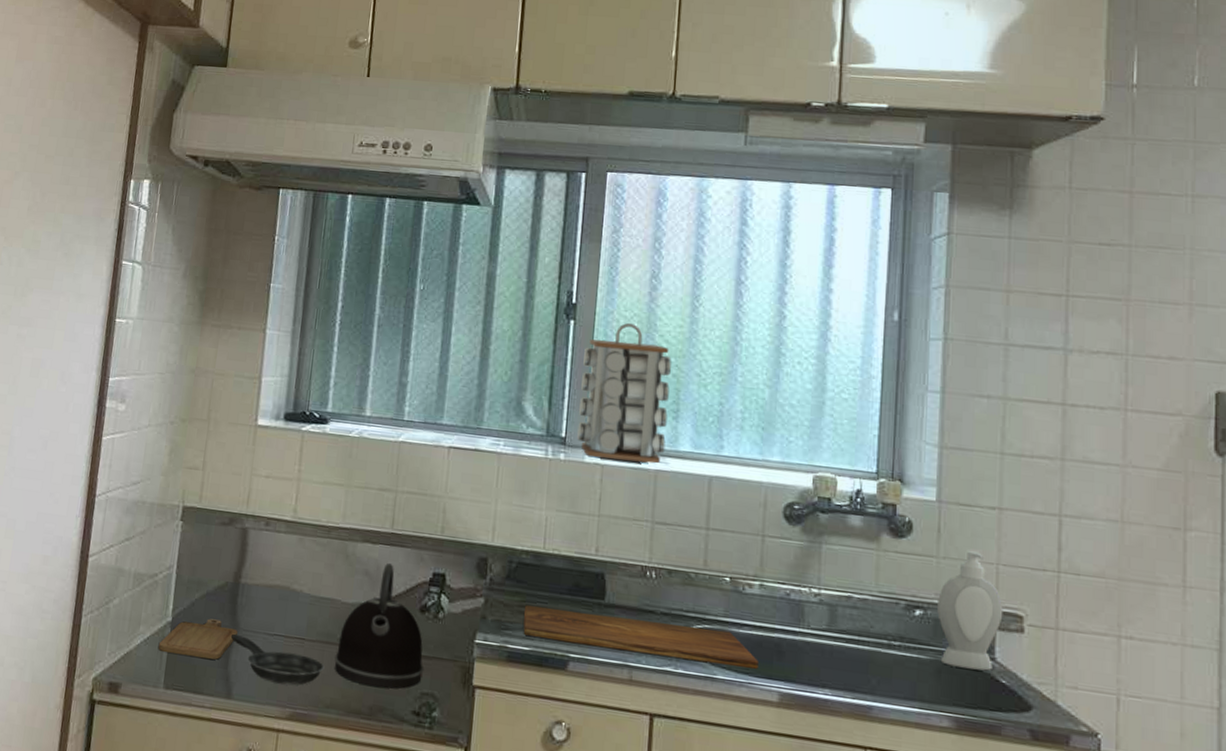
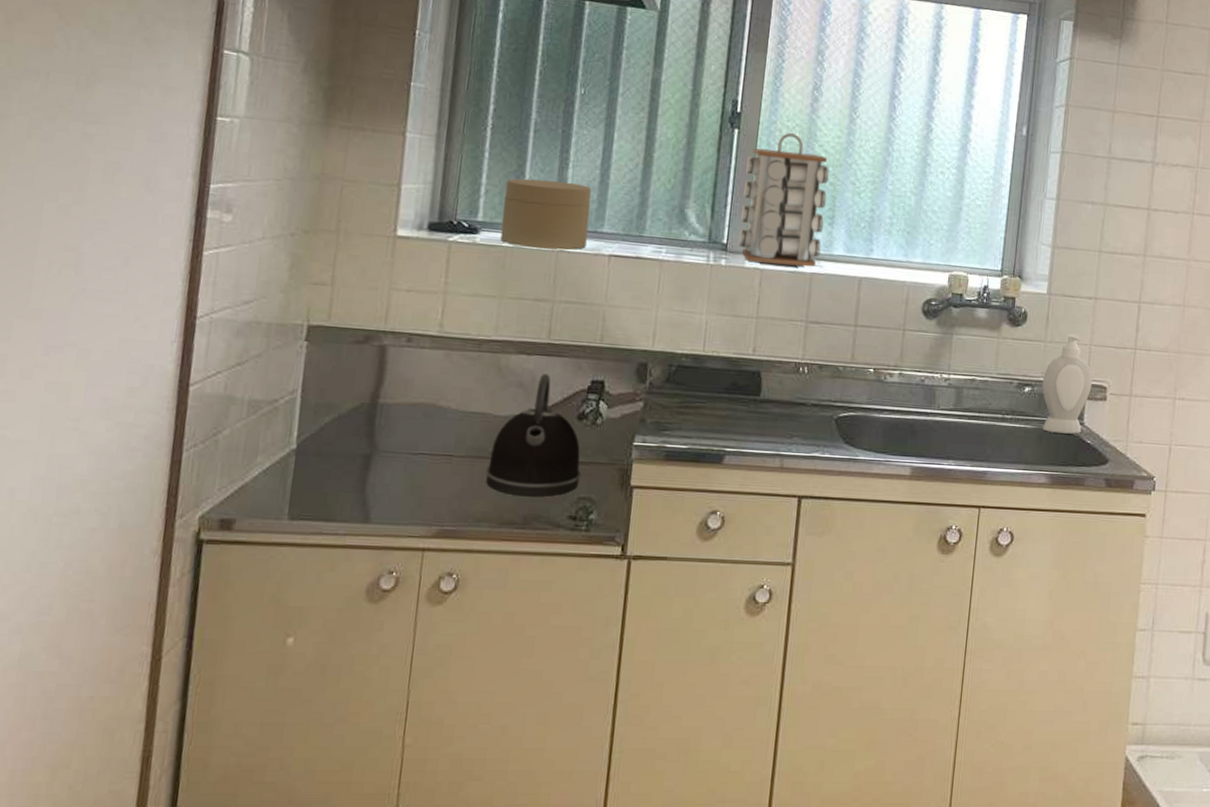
chopping board: present [158,618,238,660] -> none [280,442,376,485]
frying pan: present [230,633,325,686] -> none [367,456,475,503]
jar: none [347,371,431,441] -> present [500,178,591,250]
cutting board: present [523,605,759,669] -> none [681,406,895,448]

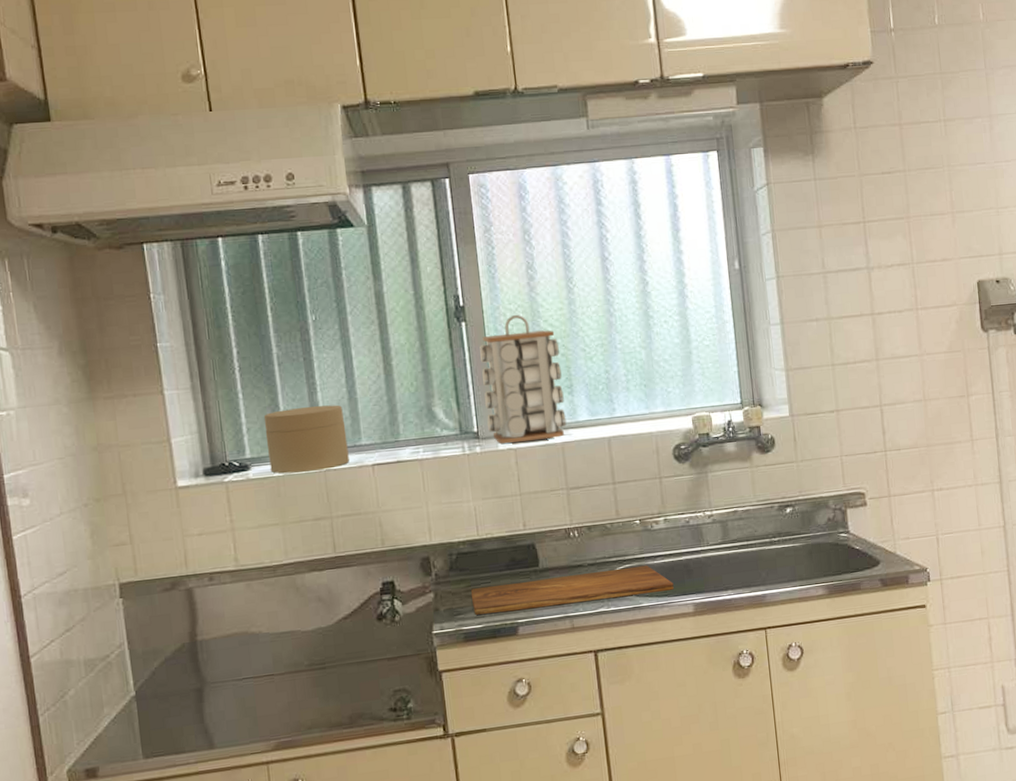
kettle: present [486,374,582,497] -> none [306,585,392,700]
cutting board: none [681,406,895,448] -> present [470,565,674,615]
soap bottle: present [1042,335,1093,434] -> none [801,450,851,547]

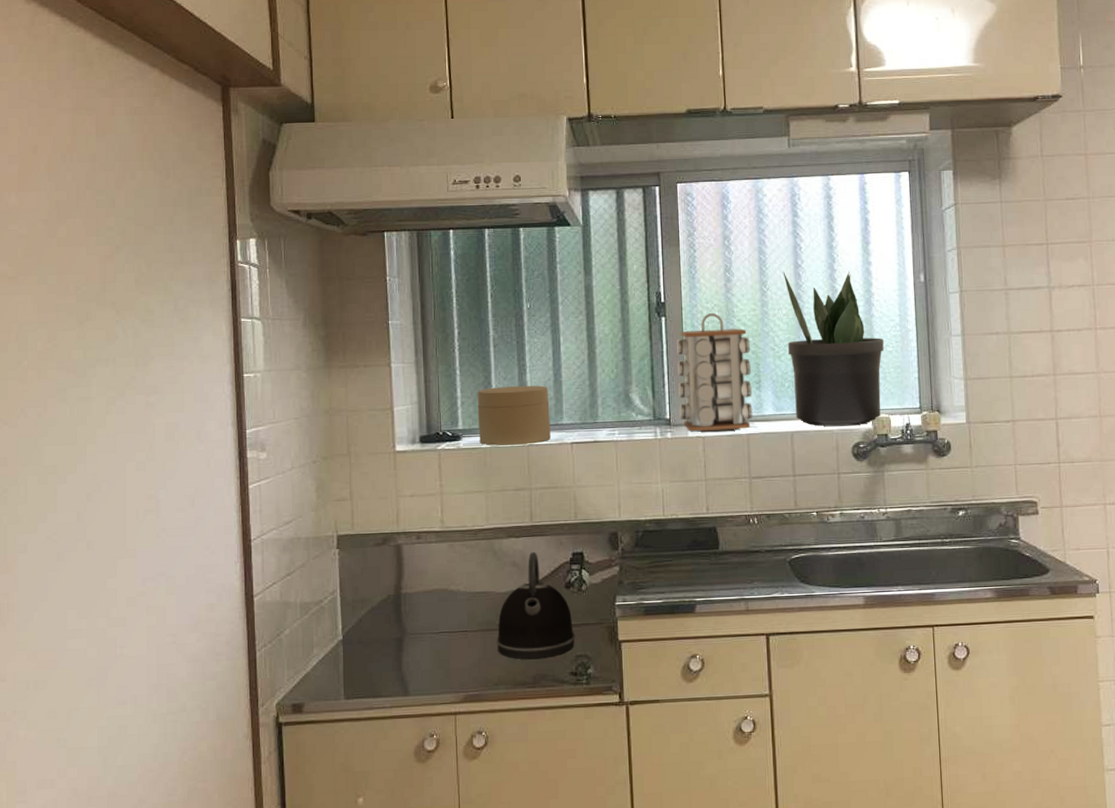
kettle: none [306,585,392,700] -> present [496,552,576,660]
cutting board: present [470,565,674,615] -> none [653,555,846,590]
planter: none [589,261,701,430] -> present [783,271,884,427]

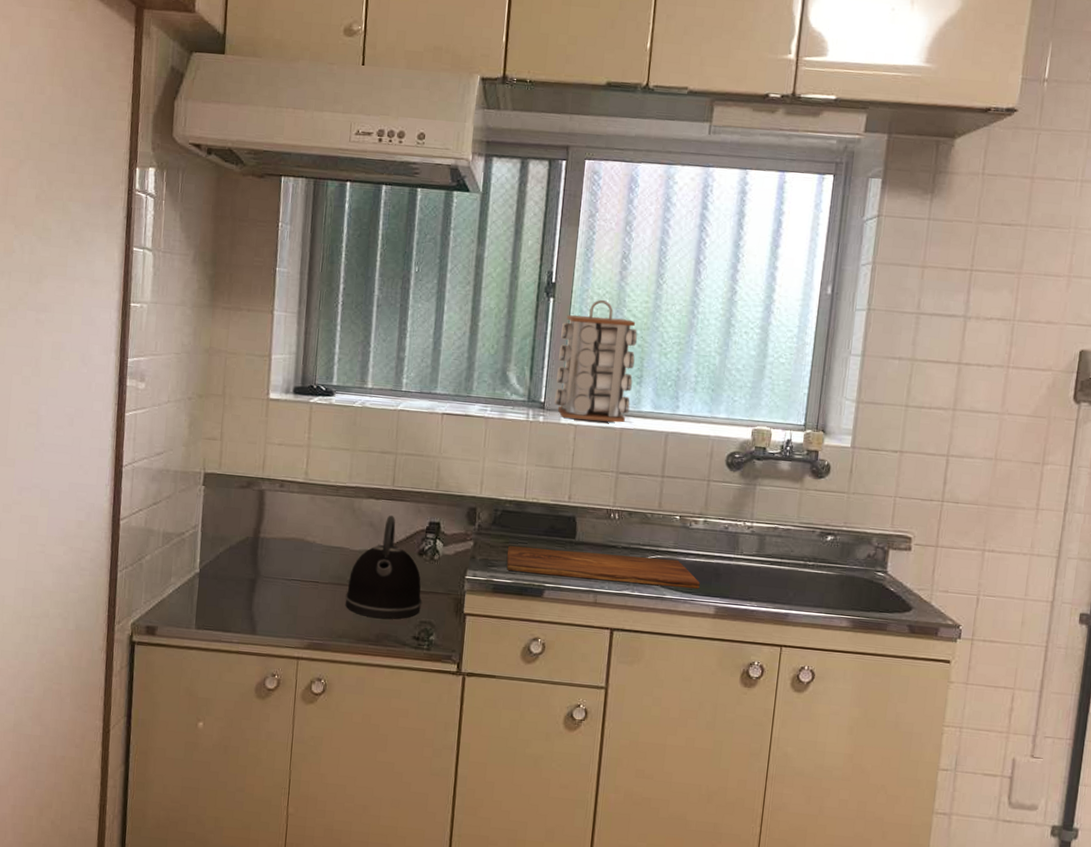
jar: present [477,386,551,446] -> none [351,347,426,409]
cutting board: none [653,555,846,590] -> present [506,546,700,589]
planter: present [783,271,884,427] -> none [673,266,777,435]

